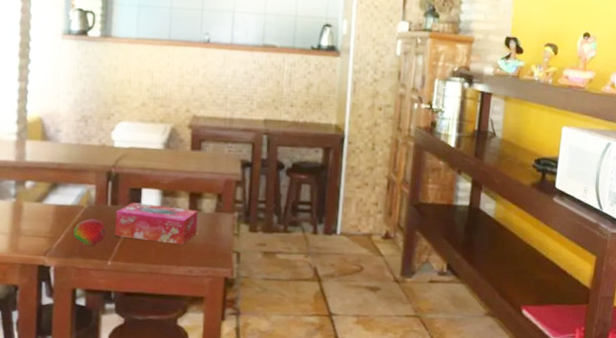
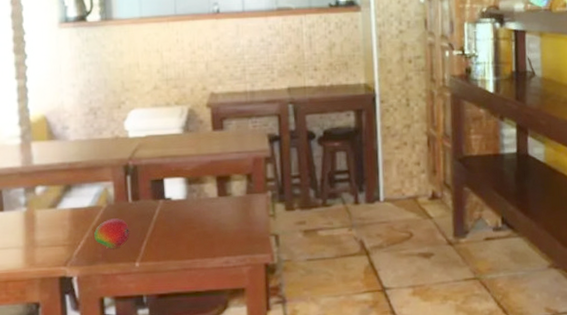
tissue box: present [114,202,198,245] -> none [138,194,229,235]

